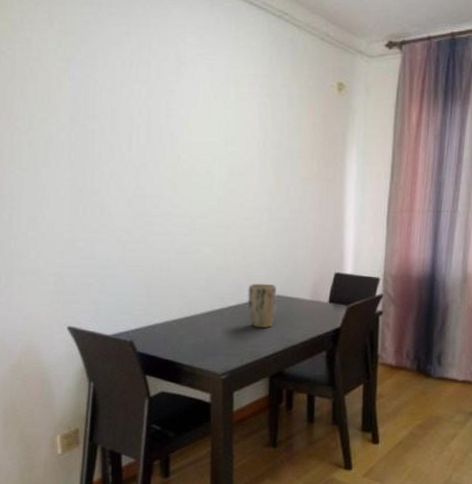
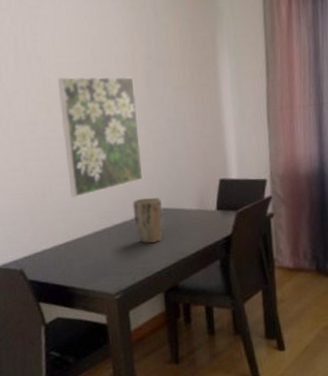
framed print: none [187,155,263,275] -> present [58,76,143,197]

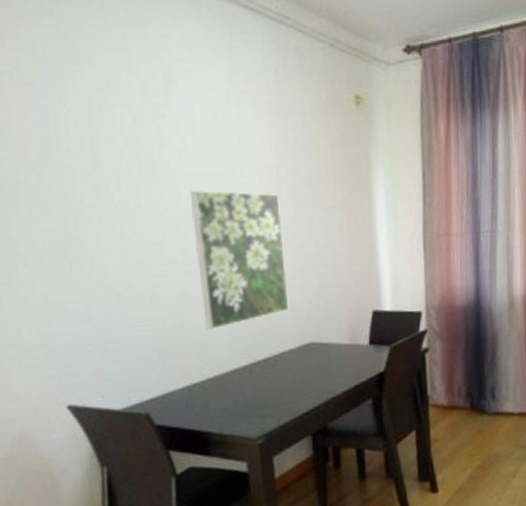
plant pot: present [133,197,164,243] -> none [277,330,312,381]

